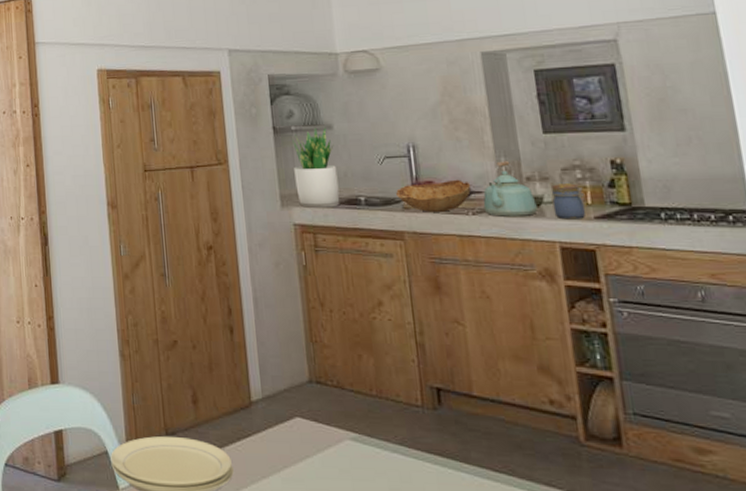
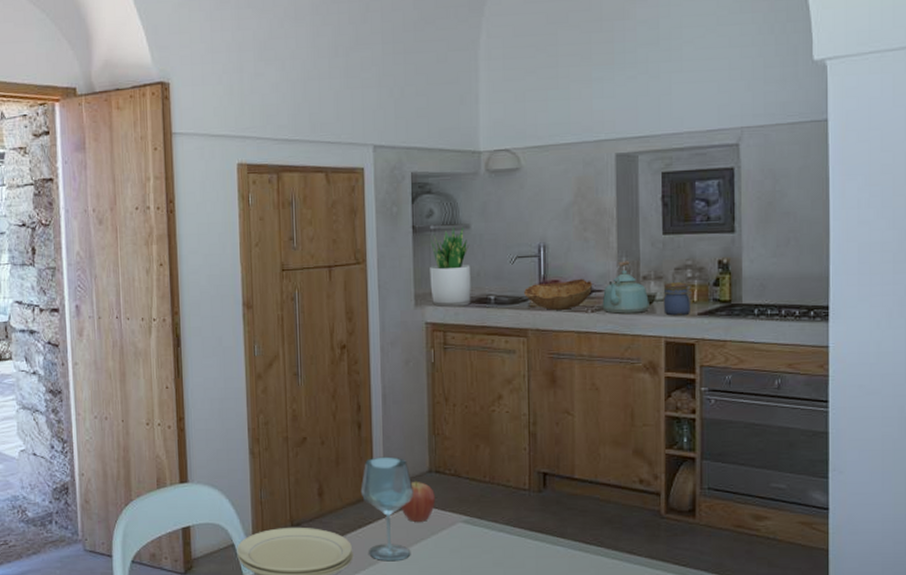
wine glass: none [236,364,296,480] -> present [360,456,413,562]
fruit: none [281,391,319,437] -> present [400,481,436,522]

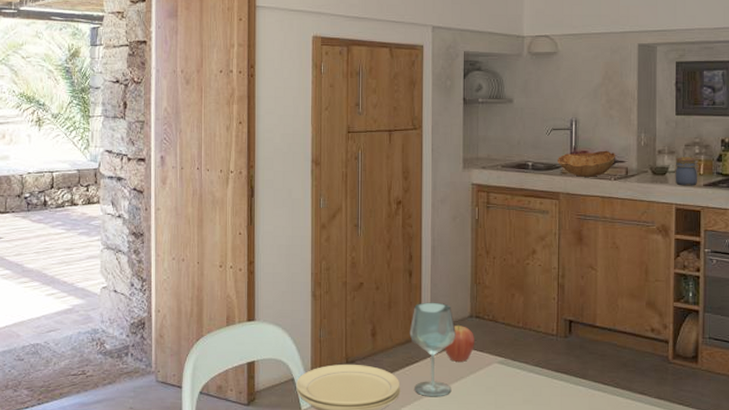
planter: present [430,227,471,308] -> none [477,100,512,171]
kettle: present [602,261,649,315] -> none [623,137,663,183]

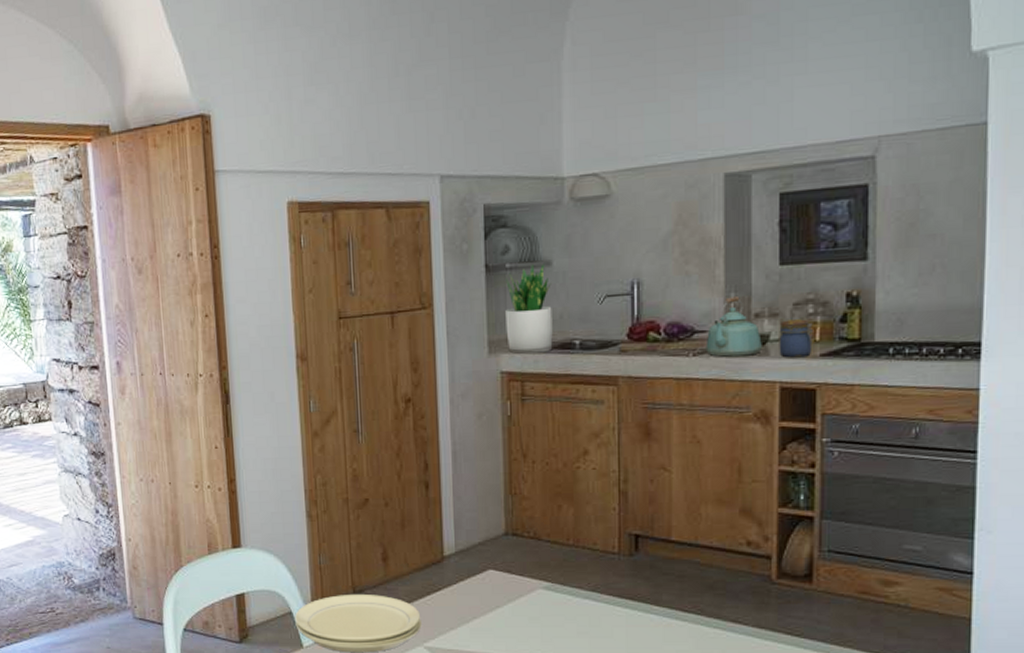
wine glass: present [409,302,456,397] -> none [429,518,488,630]
fruit: present [444,324,475,362] -> none [473,544,513,588]
planter: none [477,100,512,171] -> present [505,264,553,355]
wooden bowl: present [558,150,616,177] -> none [614,318,695,355]
kettle: none [623,137,663,183] -> present [705,296,762,358]

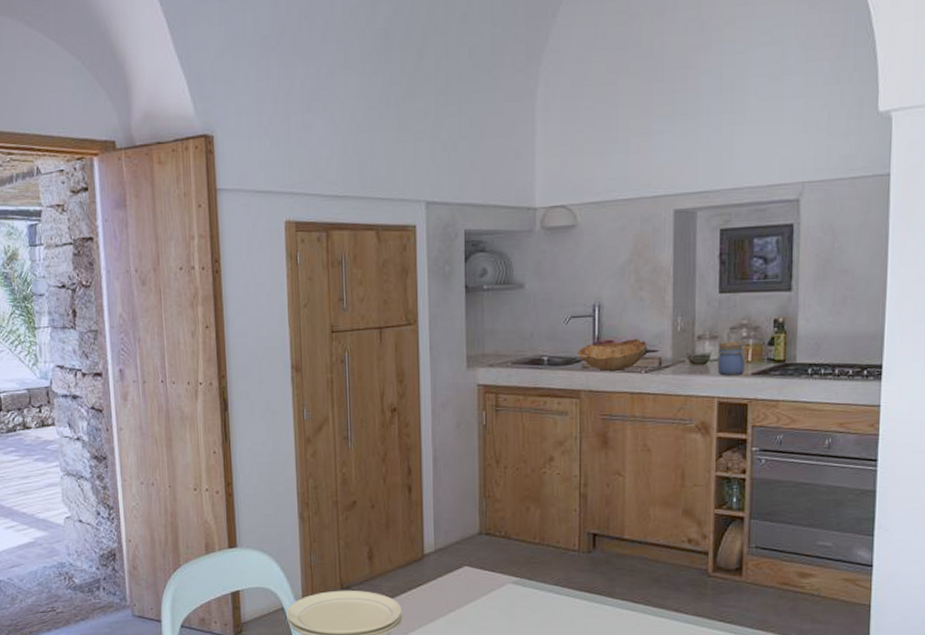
planter: present [505,264,553,355] -> none [483,286,524,369]
wooden bowl: none [614,318,695,355] -> present [578,338,647,371]
kettle: present [705,296,762,358] -> none [656,320,703,375]

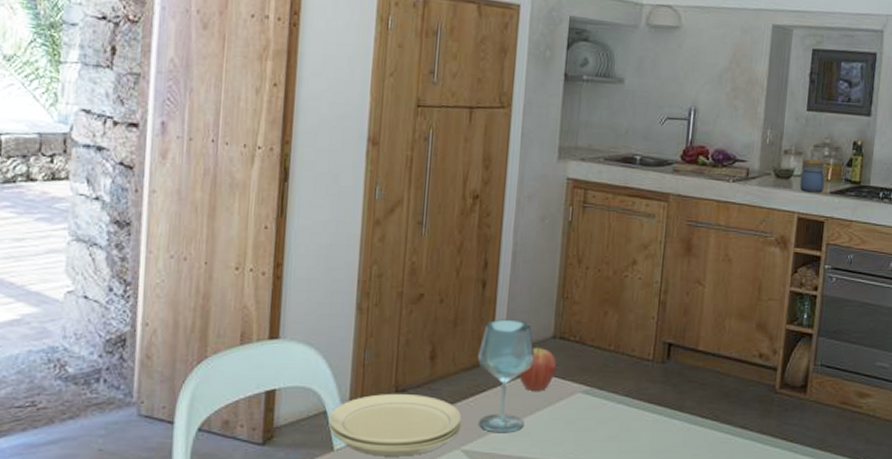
wine glass: none [410,519,463,623] -> present [477,319,535,433]
fruit: none [450,543,486,584] -> present [518,346,557,391]
wooden bowl: present [578,338,647,371] -> none [670,146,737,177]

